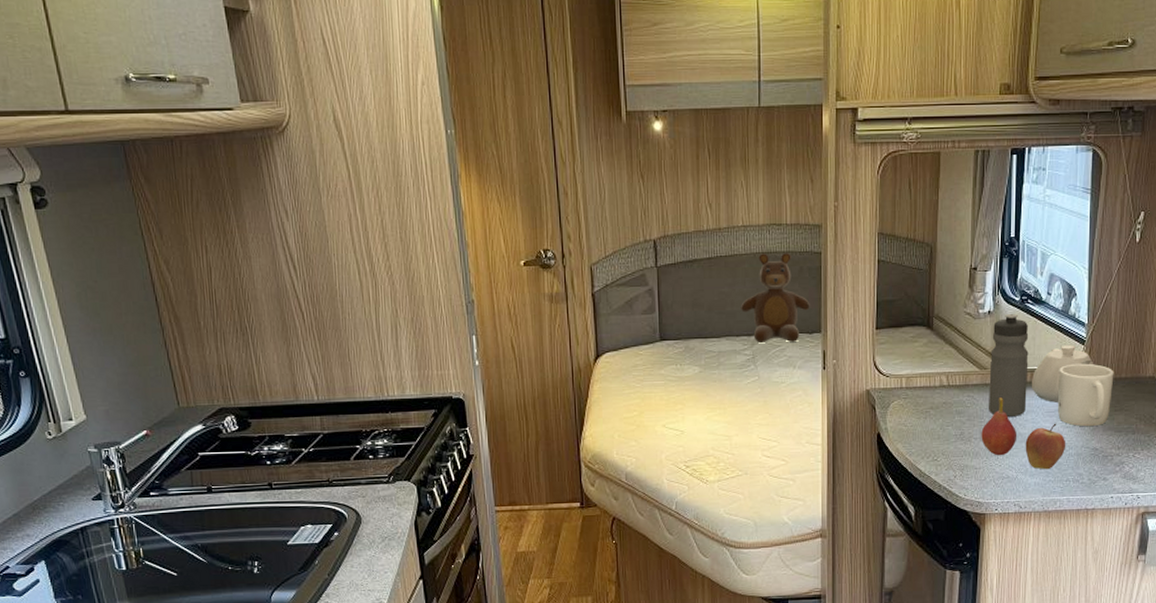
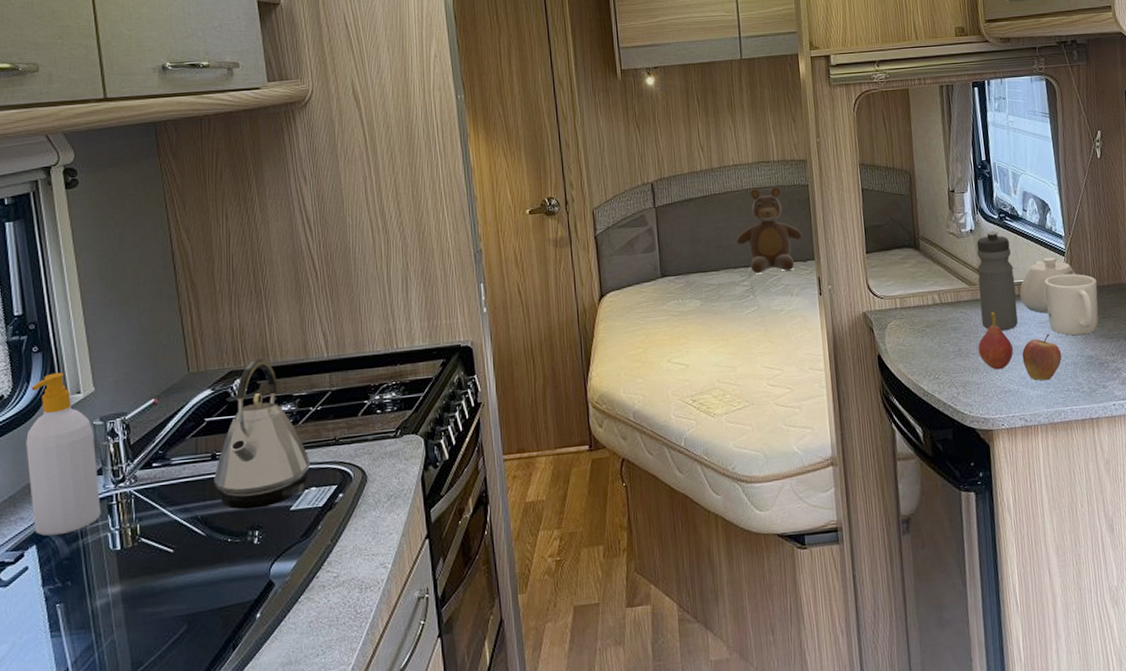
soap bottle: none [22,398,104,554] -> present [26,372,101,537]
kettle: none [211,397,306,541] -> present [214,358,311,510]

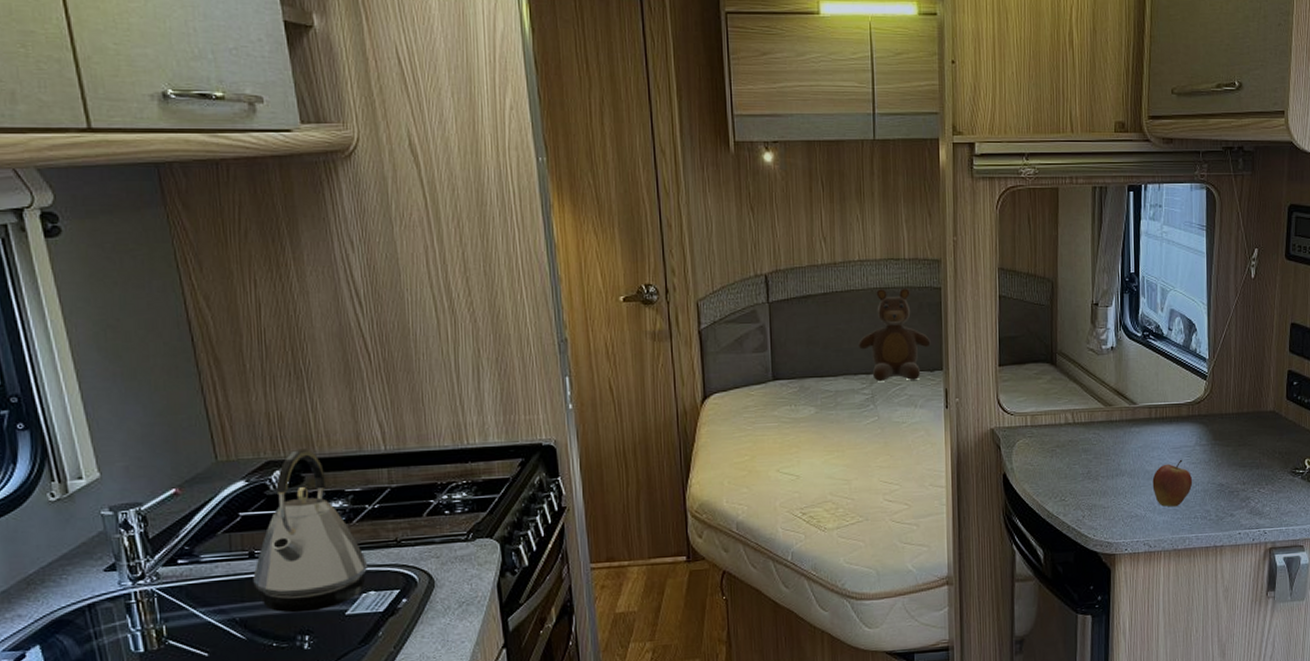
soap bottle: present [26,372,101,537] -> none [17,454,118,636]
water bottle: present [976,230,1018,330] -> none [1114,349,1153,454]
fruit: present [978,312,1014,370] -> none [1108,434,1145,494]
teapot: present [1019,256,1077,314] -> none [1156,379,1217,439]
mug: present [1044,273,1099,336] -> none [1182,398,1237,463]

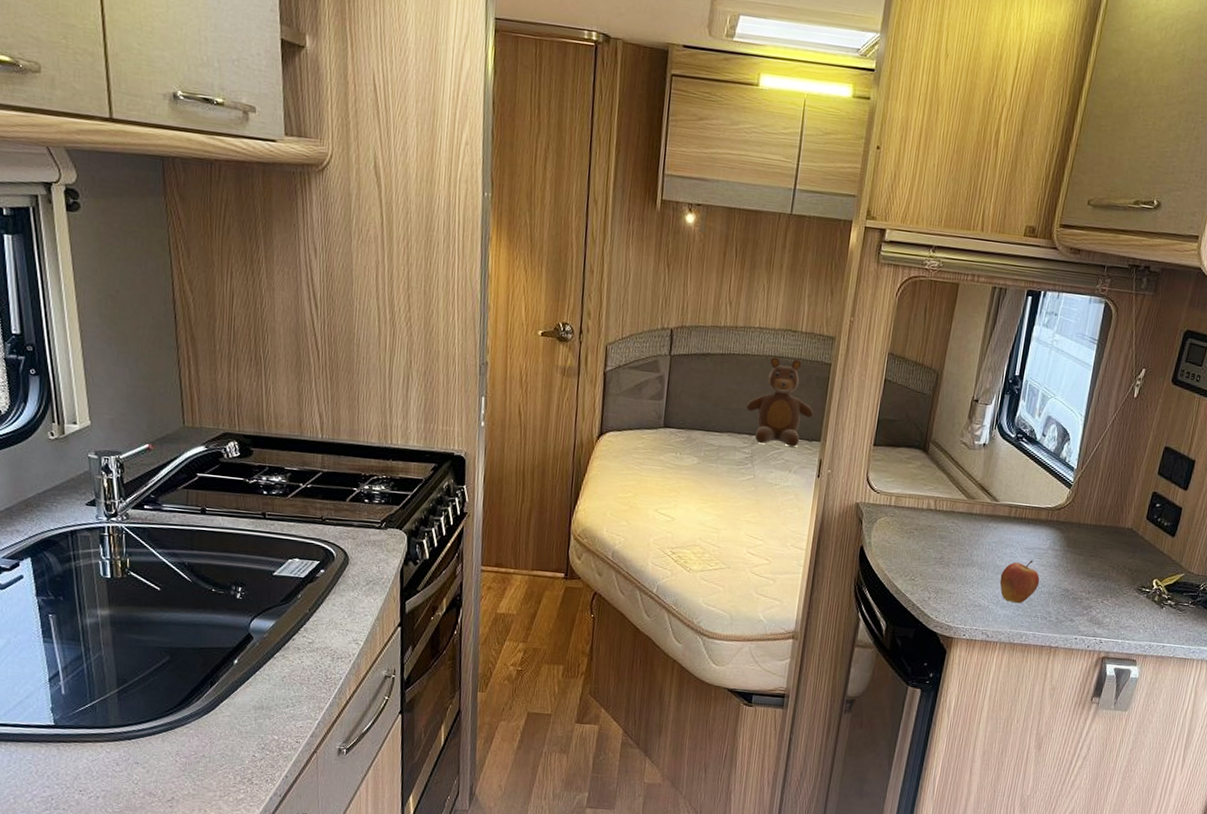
kettle: present [253,448,369,613] -> none [202,425,297,568]

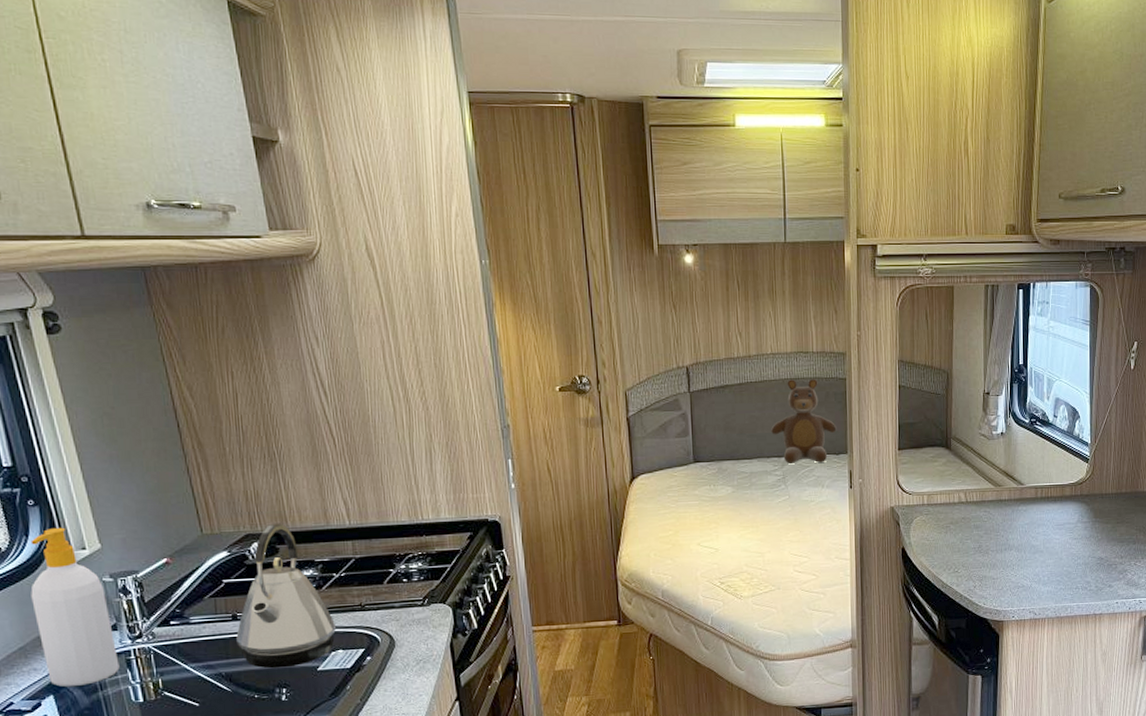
soap bottle: none [22,399,94,553] -> present [30,527,120,687]
kettle: none [202,425,297,568] -> present [236,523,337,669]
fruit: present [999,560,1040,604] -> none [1038,535,1075,579]

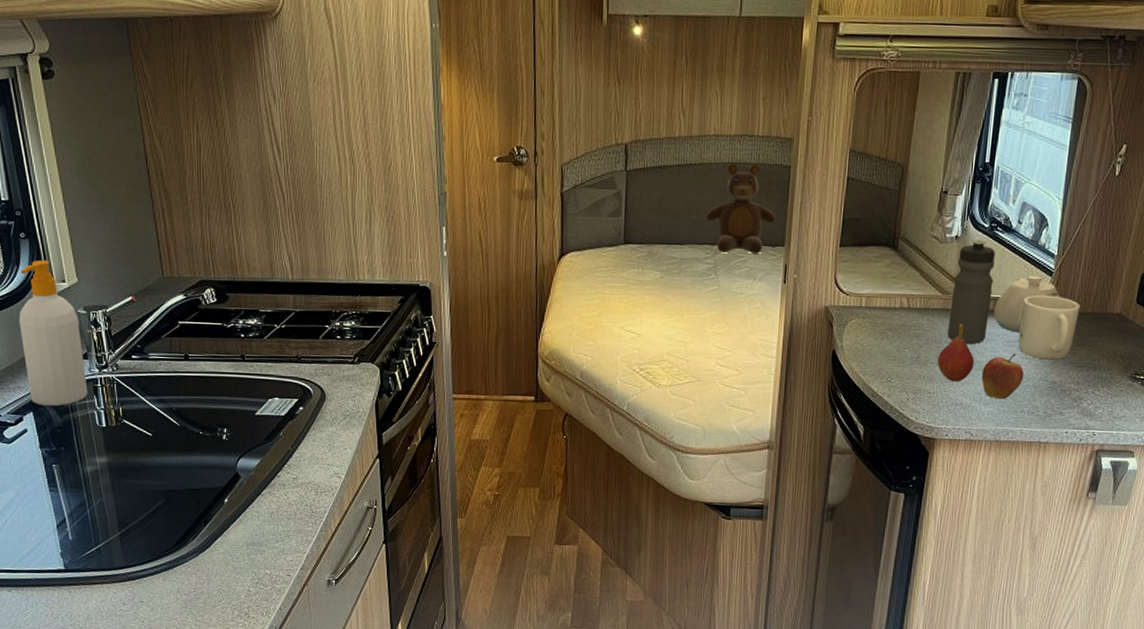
kettle: present [236,523,337,669] -> none [187,272,275,409]
fruit: none [997,512,1031,567] -> present [937,324,975,382]
water bottle: none [1003,434,1039,530] -> present [947,239,995,344]
fruit: none [1038,535,1075,579] -> present [981,353,1024,400]
teapot: none [1041,462,1098,516] -> present [993,275,1061,333]
mug: none [1065,480,1116,538] -> present [1018,295,1081,360]

